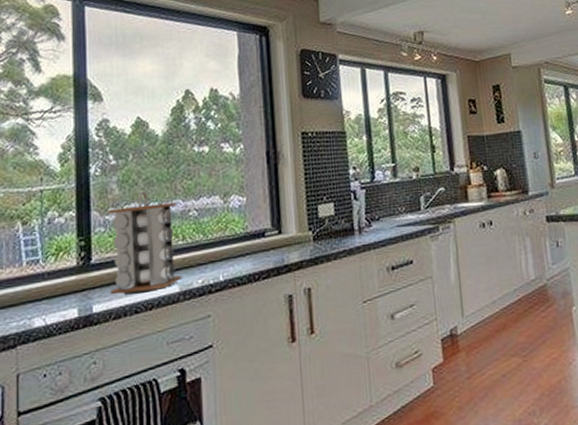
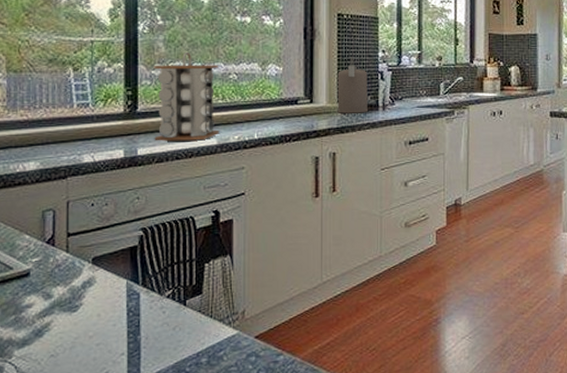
canister: none [306,177,344,243] -> present [337,57,369,115]

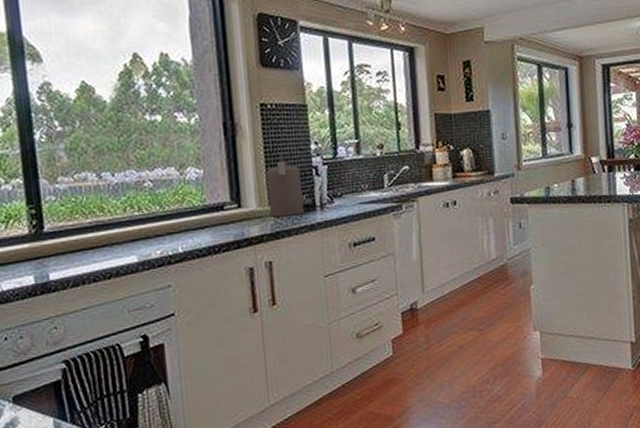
spice rack: present [153,52,219,142] -> none [56,160,139,264]

